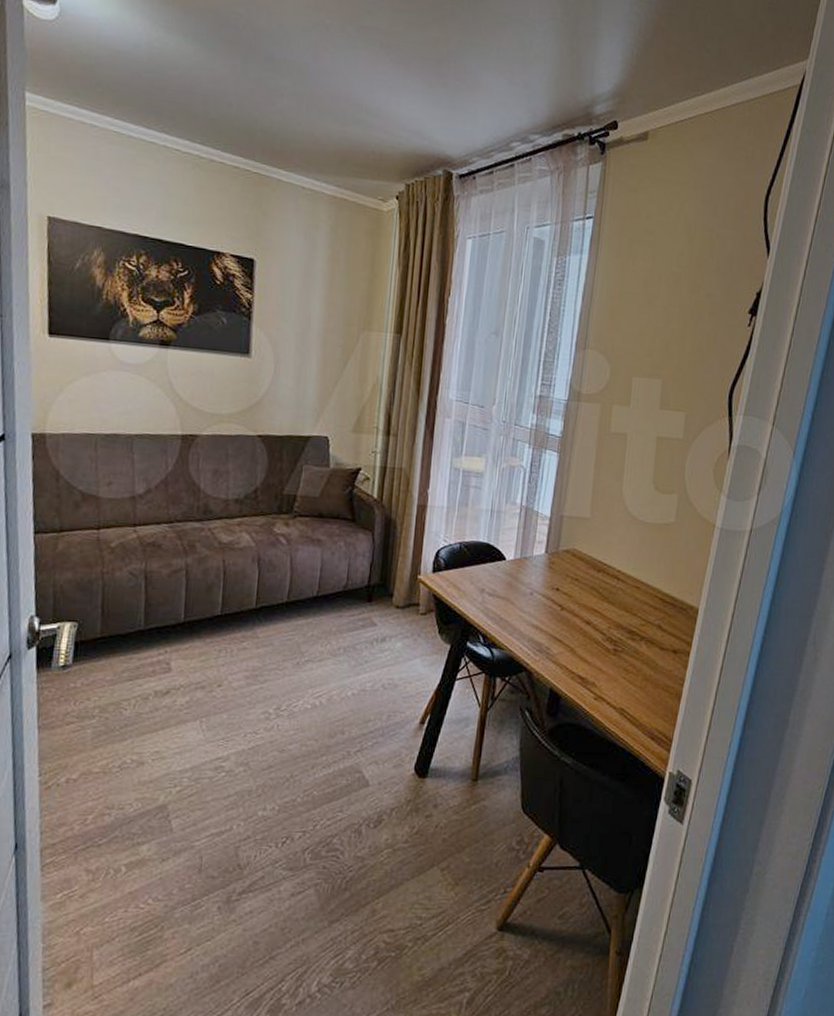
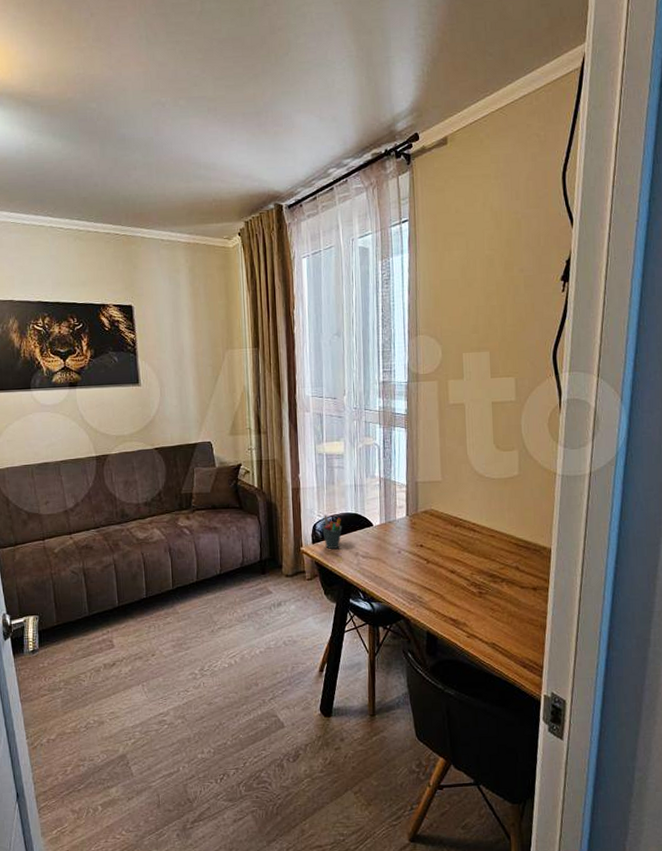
pen holder: none [446,540,470,581] -> present [322,515,342,549]

